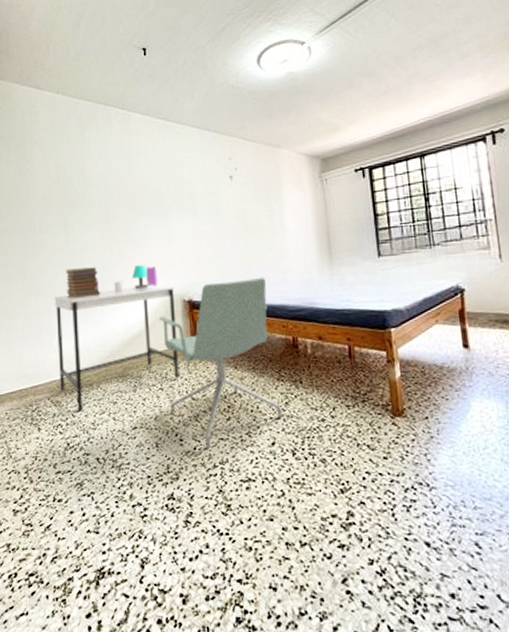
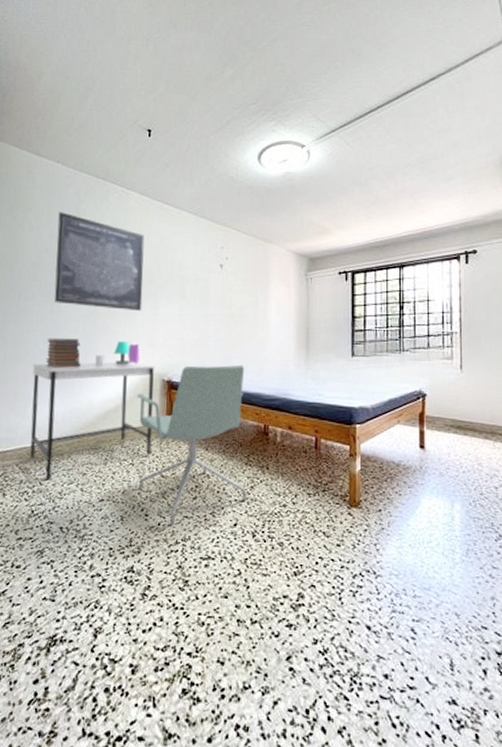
wall art: none [64,141,155,234] -> present [54,211,145,312]

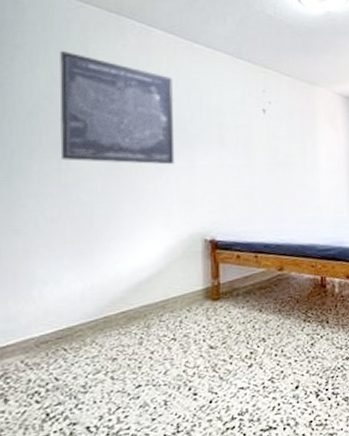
desk: present [30,362,155,481] -> none [37,223,196,374]
book stack: present [46,338,80,368] -> none [54,201,101,237]
table lamp: present [95,341,140,366] -> none [120,200,175,231]
office chair: present [136,364,247,527] -> none [174,215,307,402]

